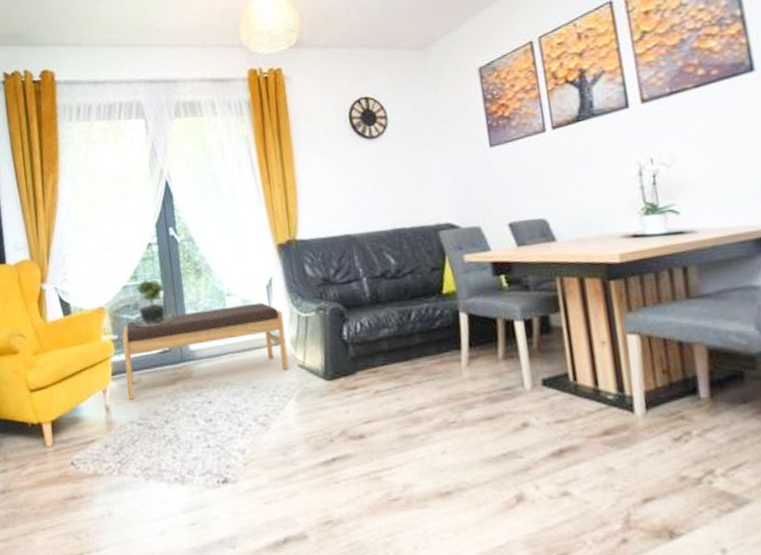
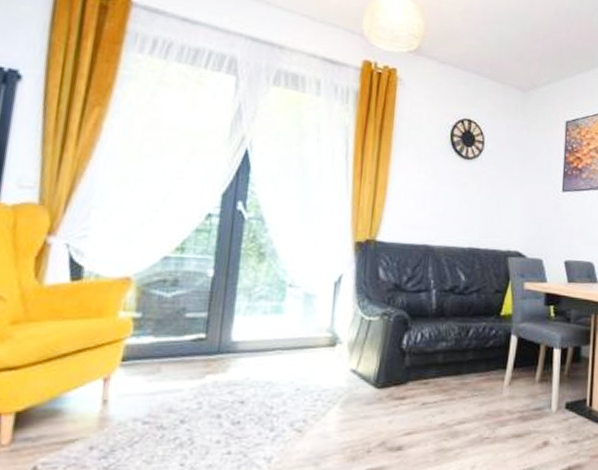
bench: present [122,302,289,400] -> none [137,298,346,392]
potted plant: present [134,278,174,328] -> none [168,251,220,309]

